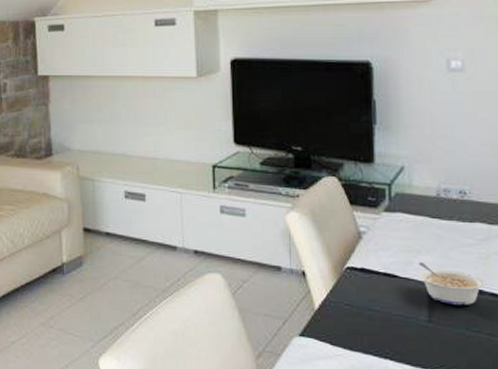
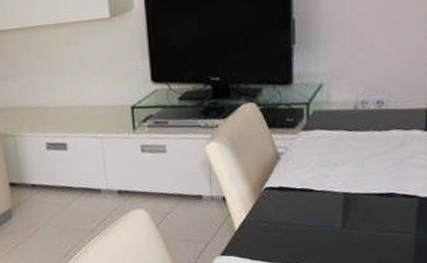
legume: present [418,262,486,306] -> none [334,174,399,210]

